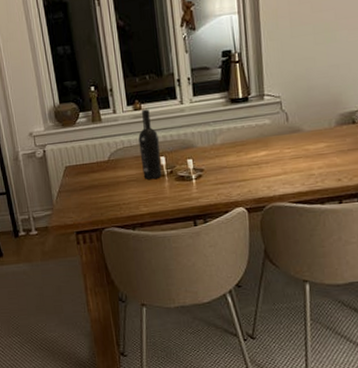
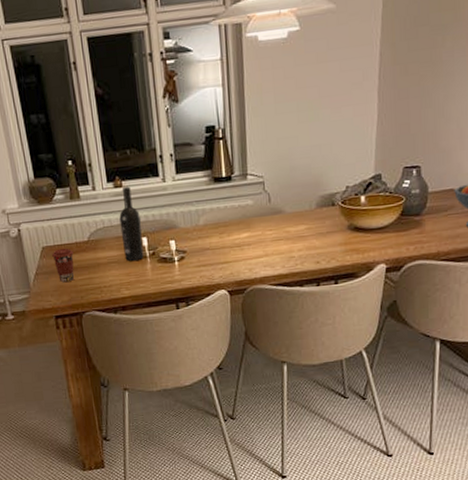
coffee cup: none [74,167,95,200] -> present [52,247,74,283]

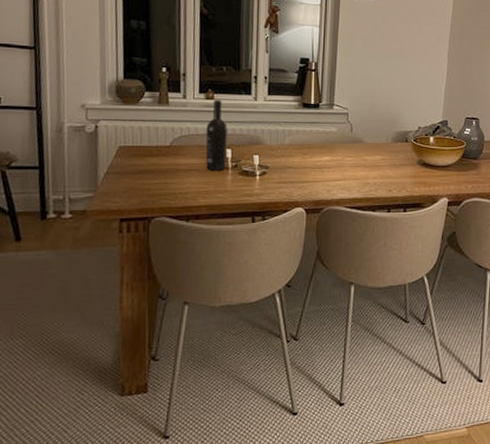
coffee cup: present [52,247,74,283] -> none [128,150,152,185]

